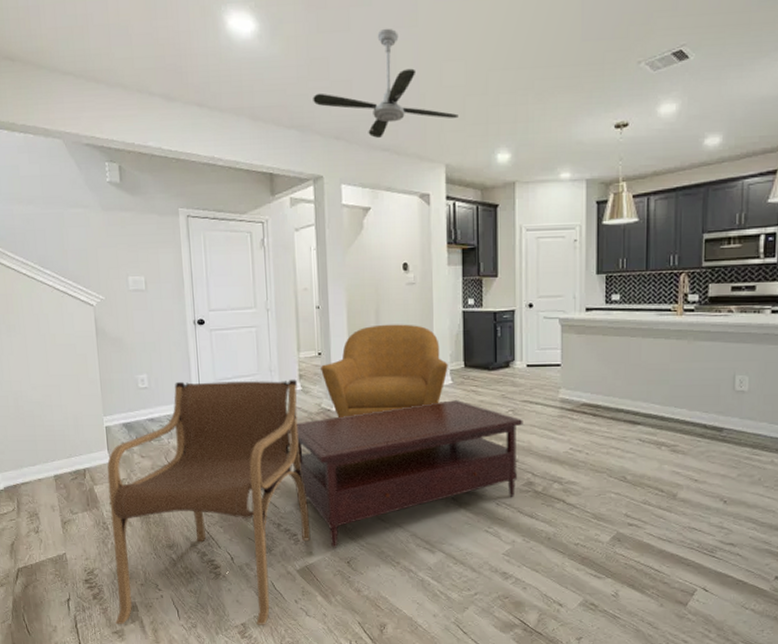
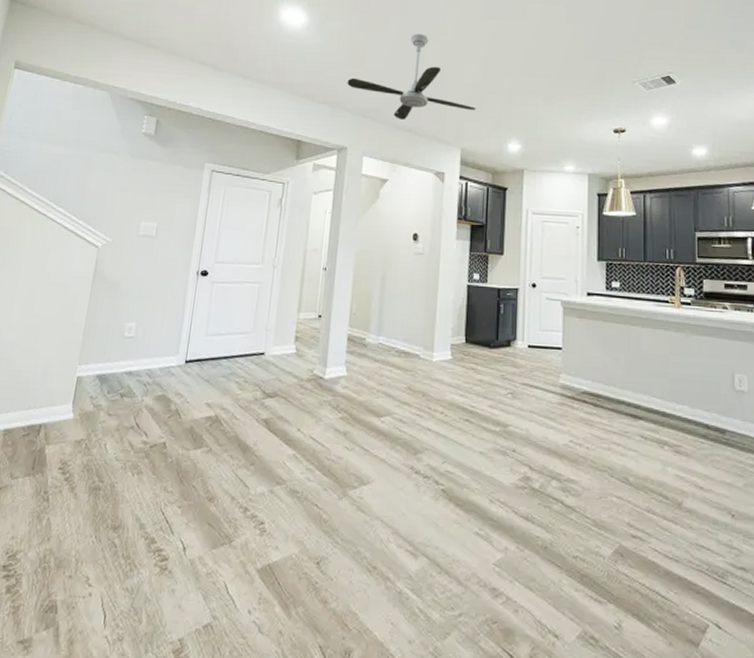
armchair: present [107,379,311,625] -> none [24,333,292,643]
coffee table: present [288,400,523,548] -> none [271,377,522,543]
armchair: present [321,324,448,417] -> none [318,291,449,387]

